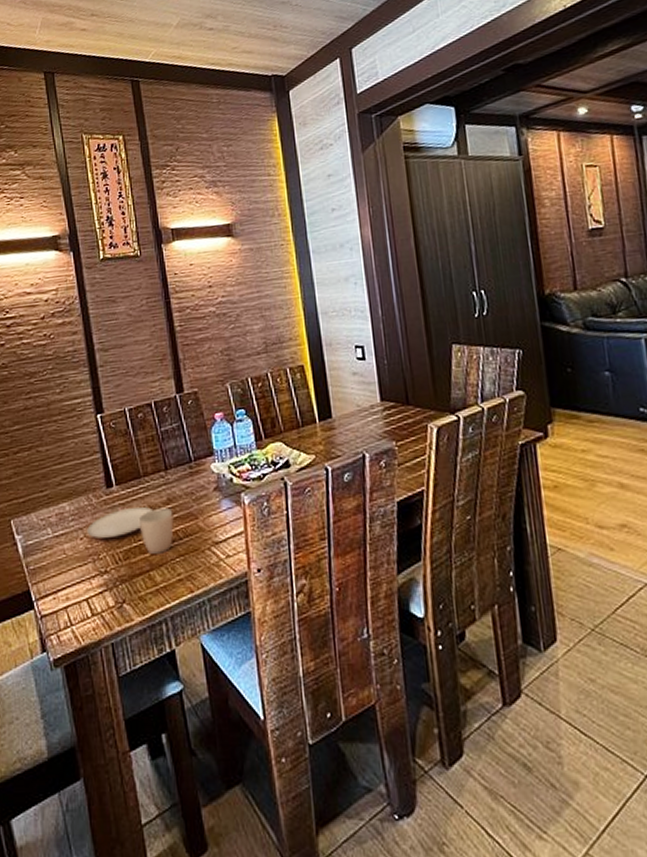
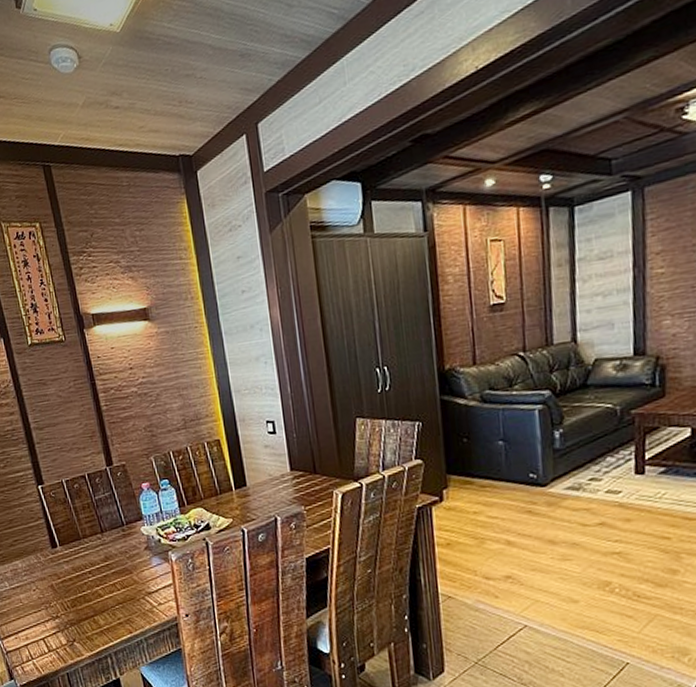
plate: present [87,506,152,538] -> none [38,563,93,590]
cup: present [138,507,175,555] -> none [81,564,113,603]

